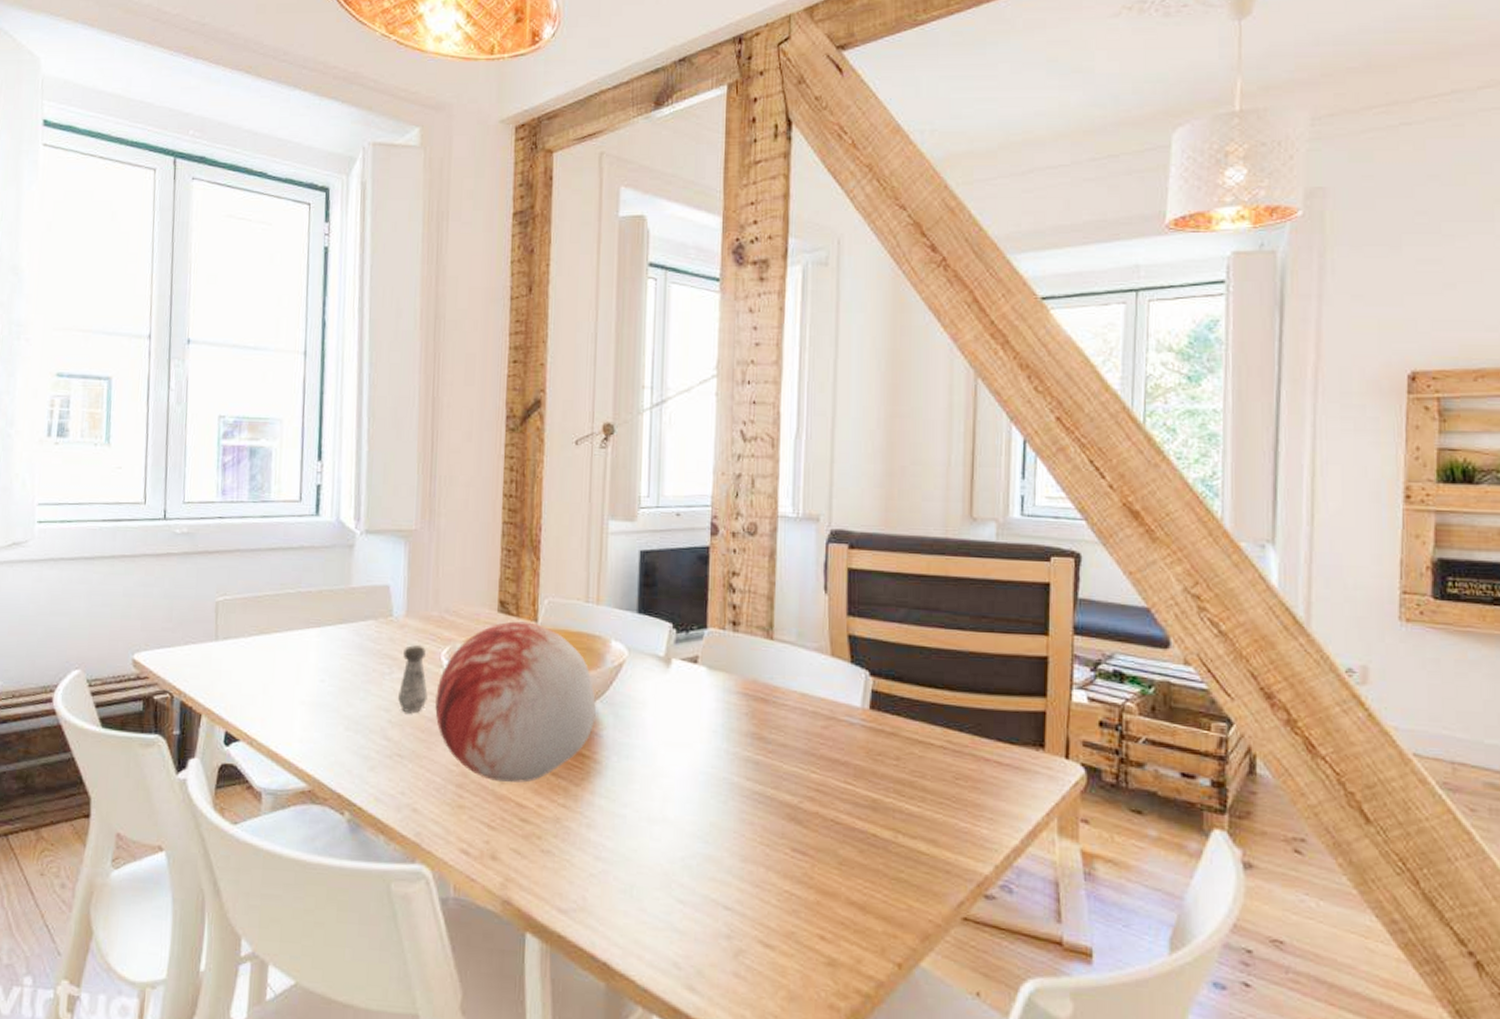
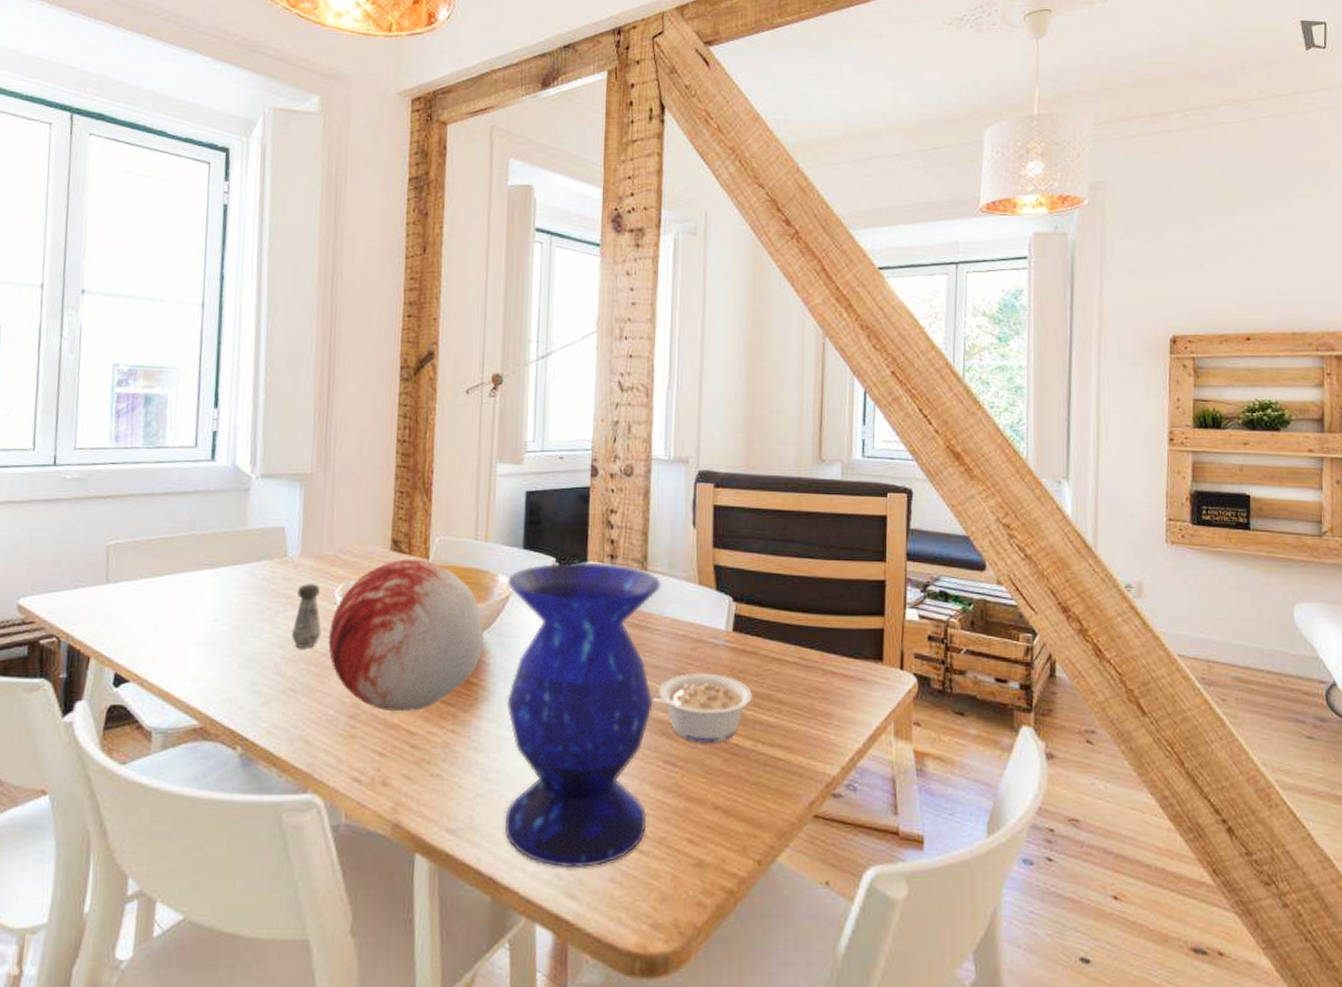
vase: none [619,628,789,960] -> present [504,562,661,869]
legume: none [777,753,892,833] -> present [650,672,752,745]

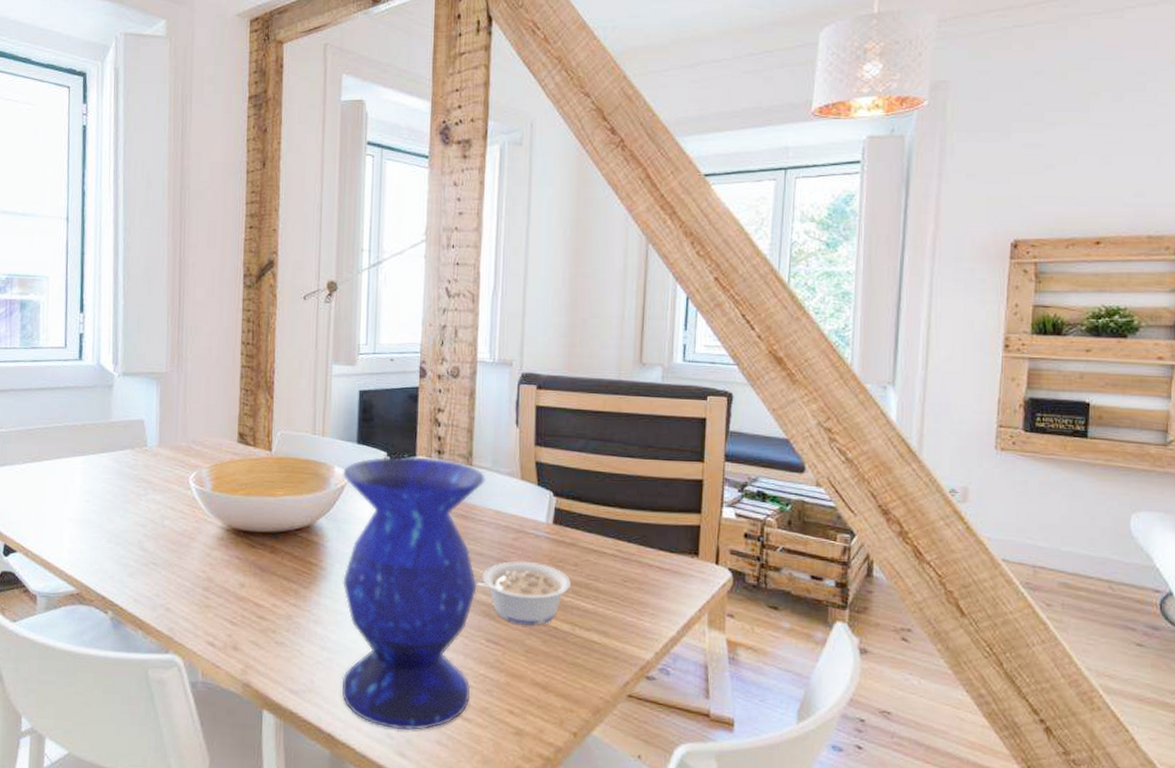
salt shaker: present [291,584,321,648] -> none [152,471,178,528]
decorative orb: present [328,559,485,712] -> none [184,450,323,587]

